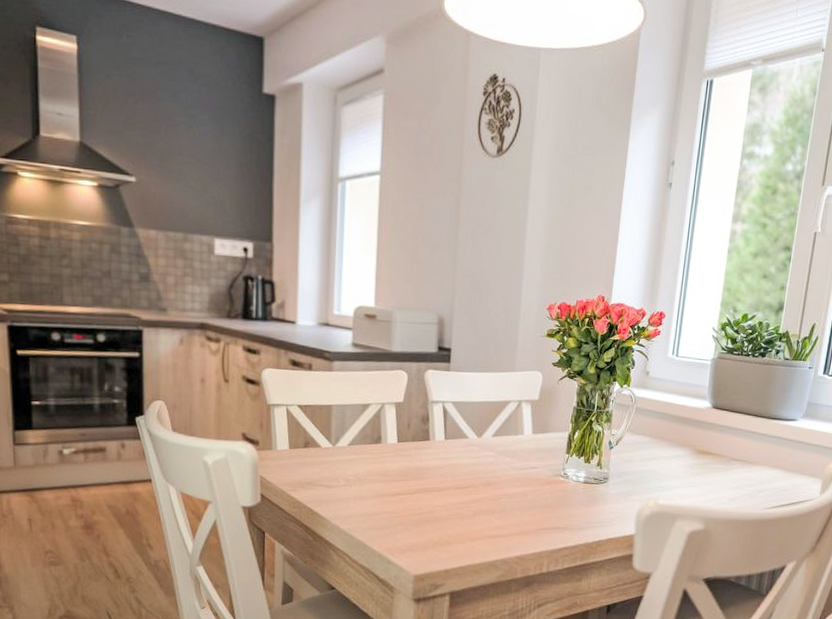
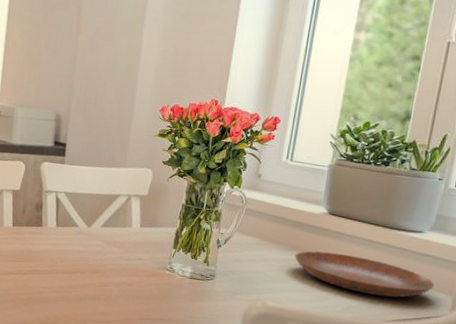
bowl: none [683,445,807,486] -> present [295,251,435,298]

